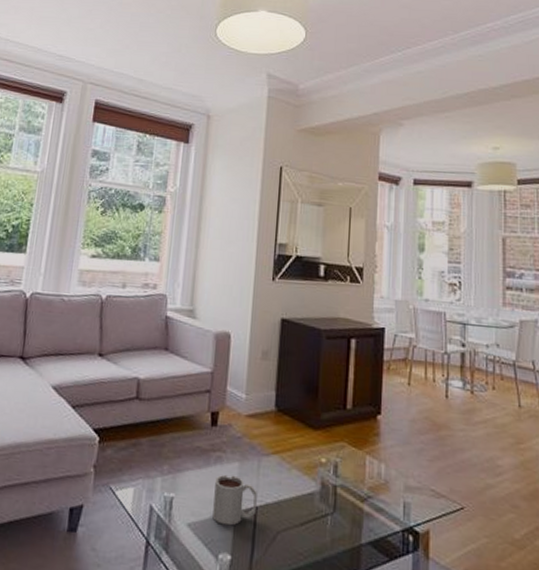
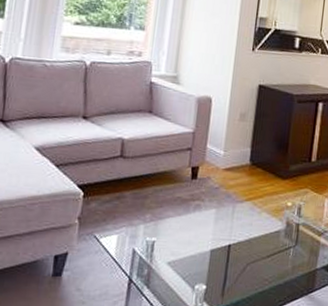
mug: present [212,474,257,526] -> none [190,219,231,262]

